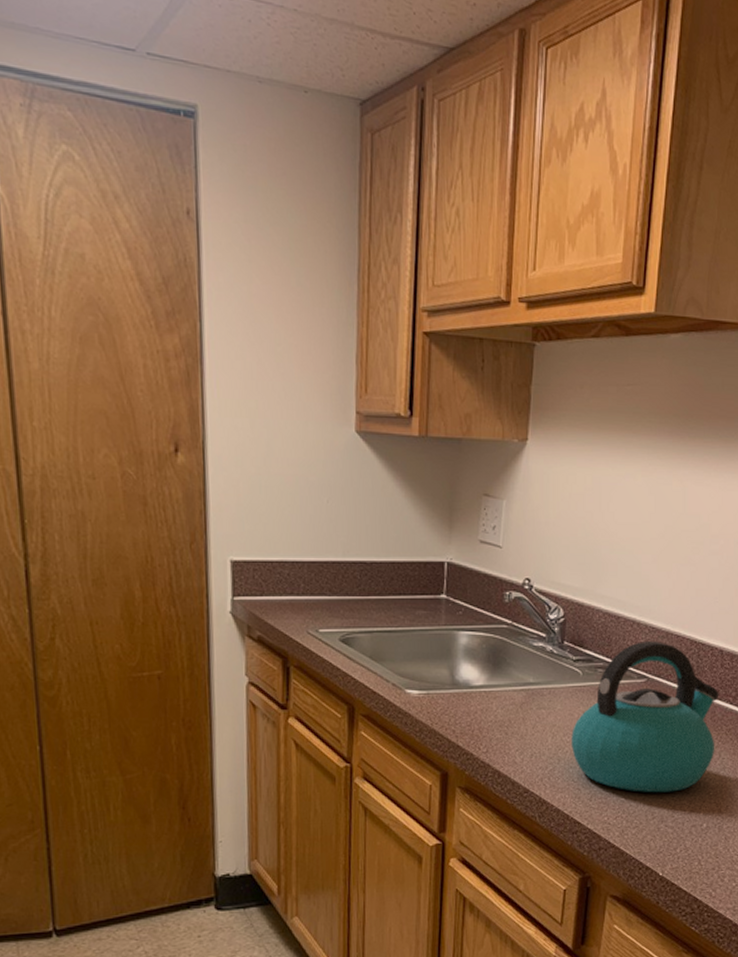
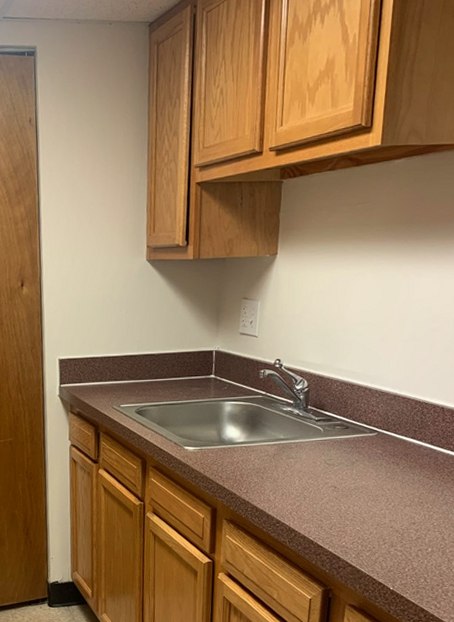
kettle: present [571,641,719,793] -> none [315,403,441,523]

